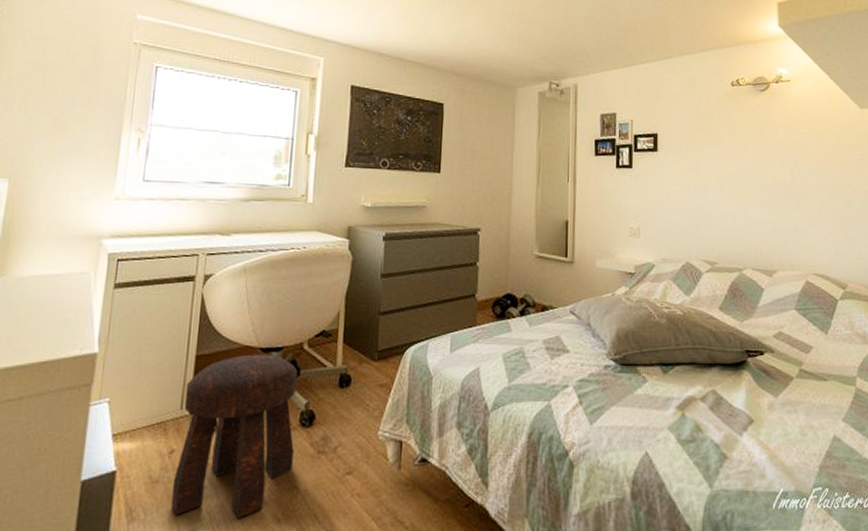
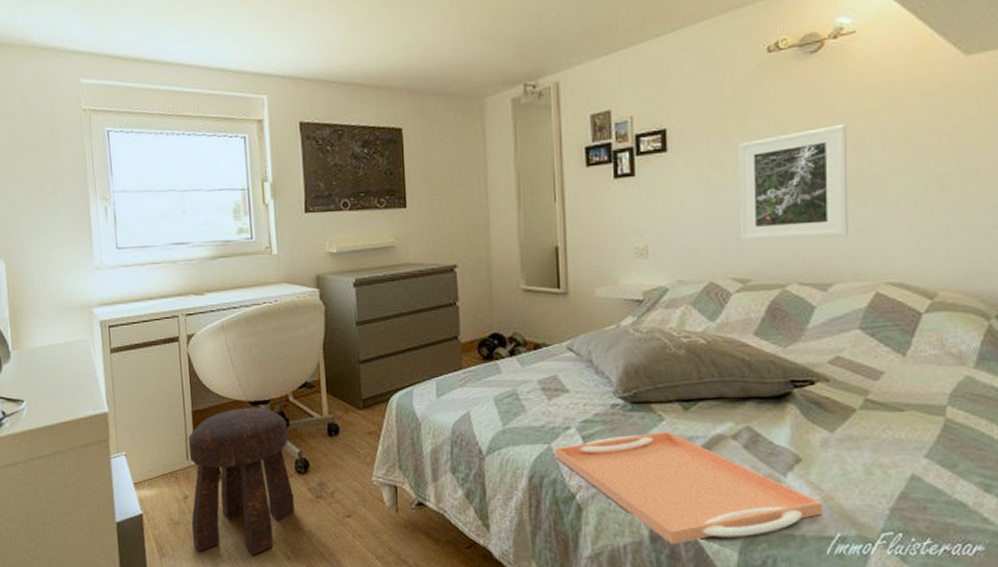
serving tray: none [553,392,769,501] -> present [555,431,822,545]
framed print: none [709,146,787,234] -> present [739,123,848,241]

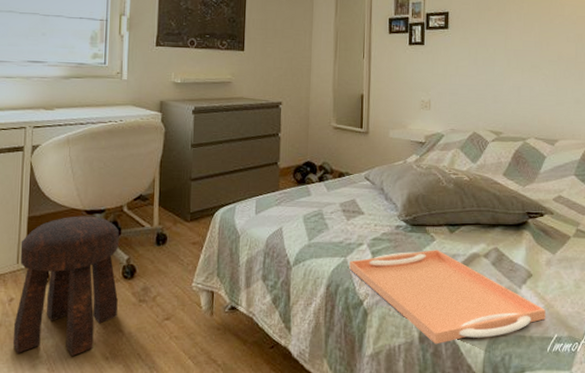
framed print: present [739,123,848,241] -> none [496,23,571,105]

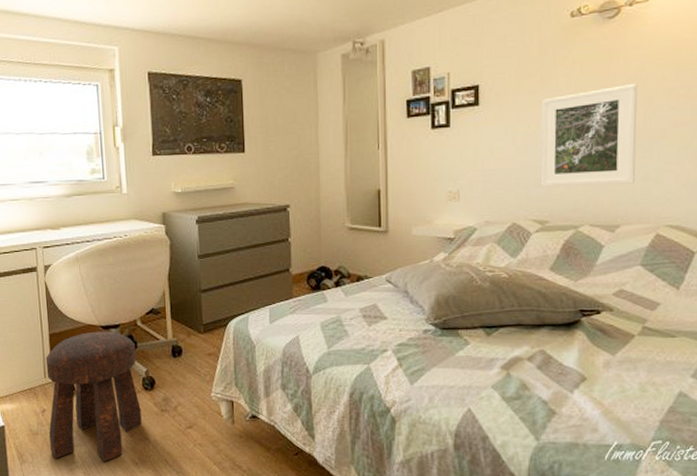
serving tray: present [349,250,546,345] -> none [373,354,603,452]
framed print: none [496,23,571,105] -> present [540,83,638,187]

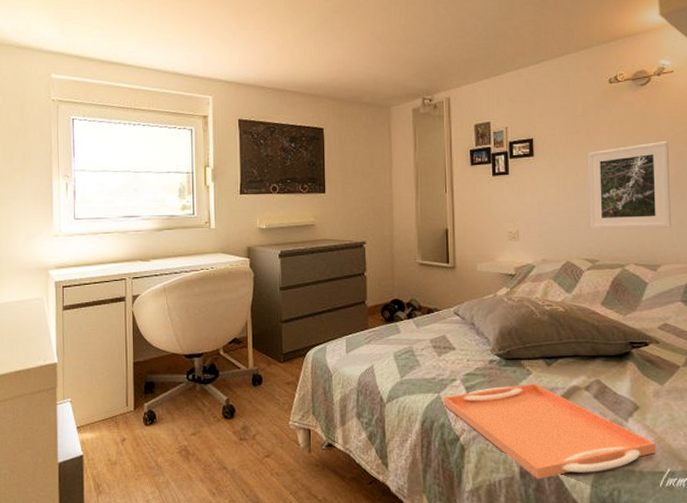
stool: present [45,331,142,461] -> none [127,360,220,492]
serving tray: none [373,354,603,452] -> present [443,383,656,480]

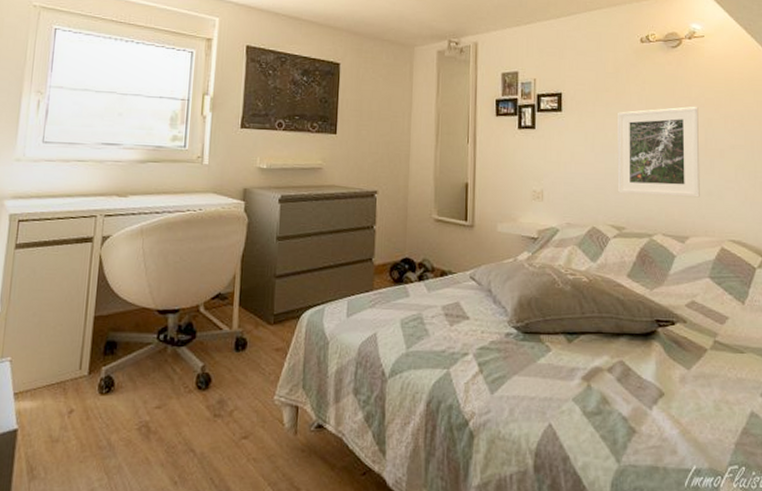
serving tray: present [443,383,656,480] -> none [453,362,681,475]

